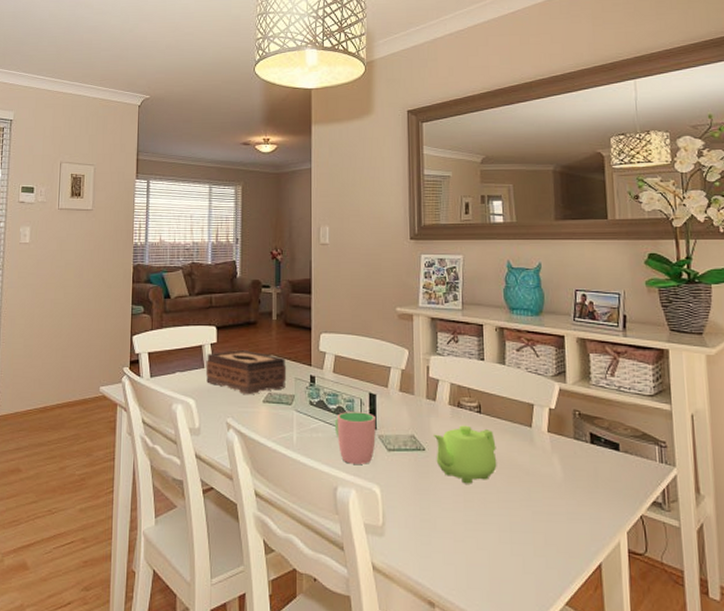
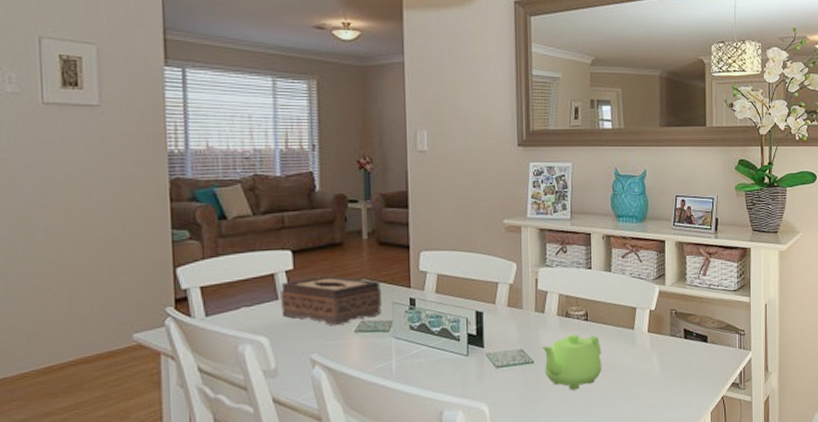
cup: present [334,412,376,464] -> none [438,331,483,386]

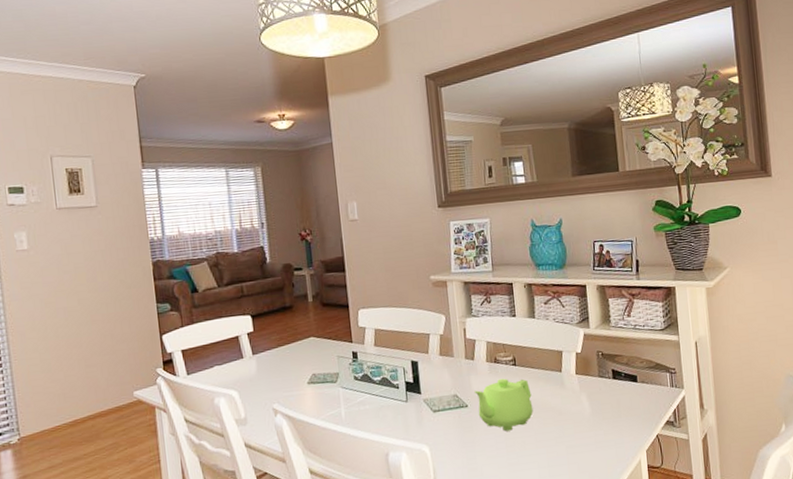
tissue box: present [280,275,383,326] -> none [244,335,330,379]

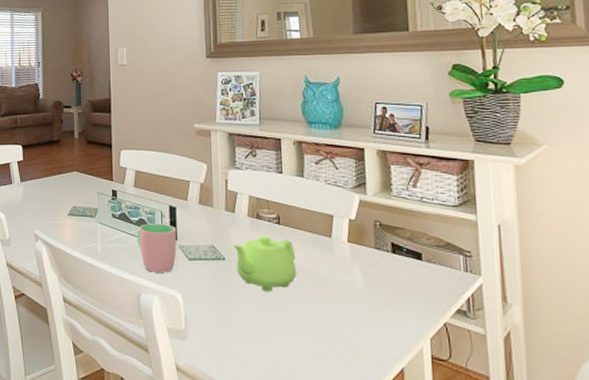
cup: none [380,379,421,430] -> present [136,224,177,273]

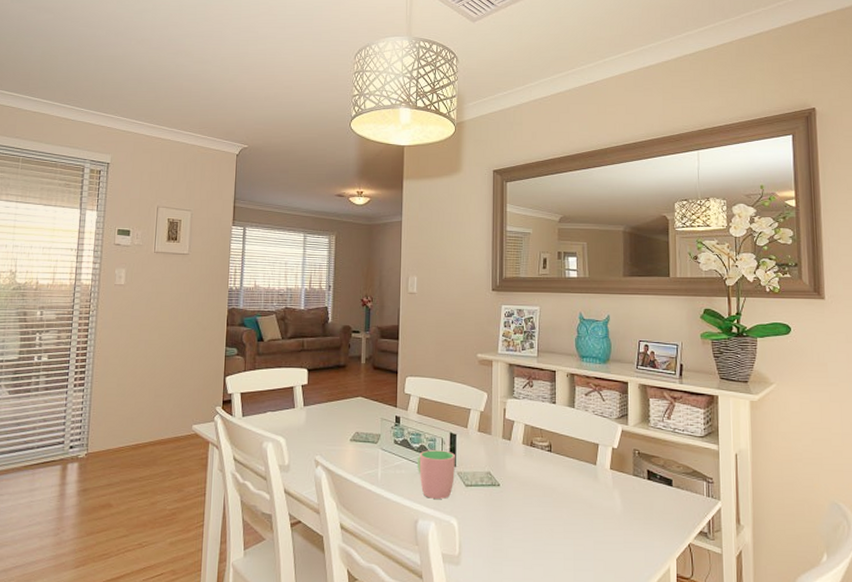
teapot: present [233,236,297,292] -> none [508,463,564,517]

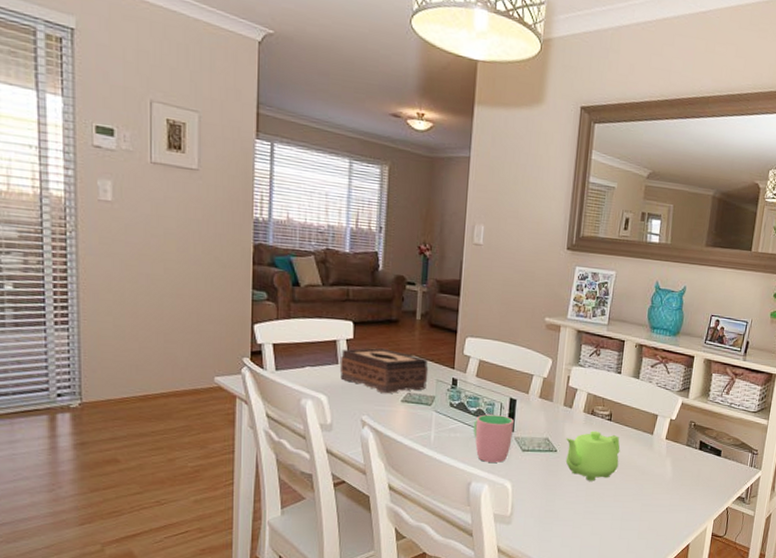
tissue box: none [296,391,374,434] -> present [339,347,429,394]
teapot: none [508,463,564,517] -> present [565,431,620,481]

